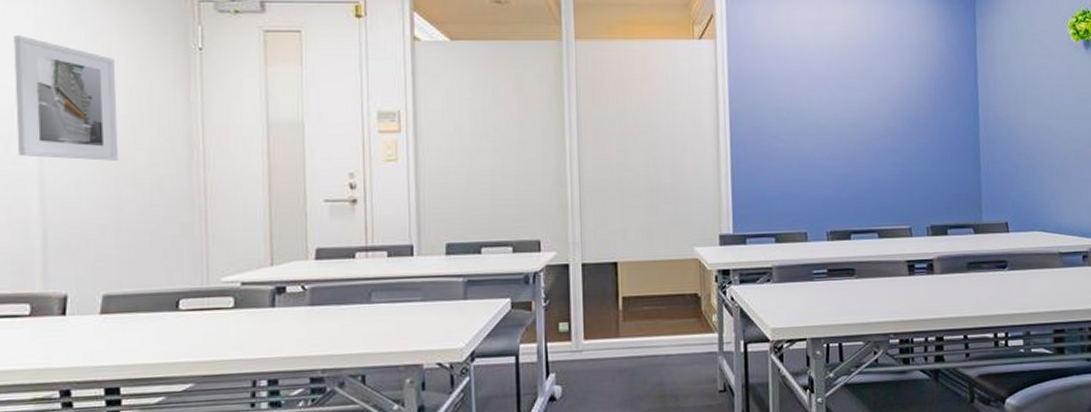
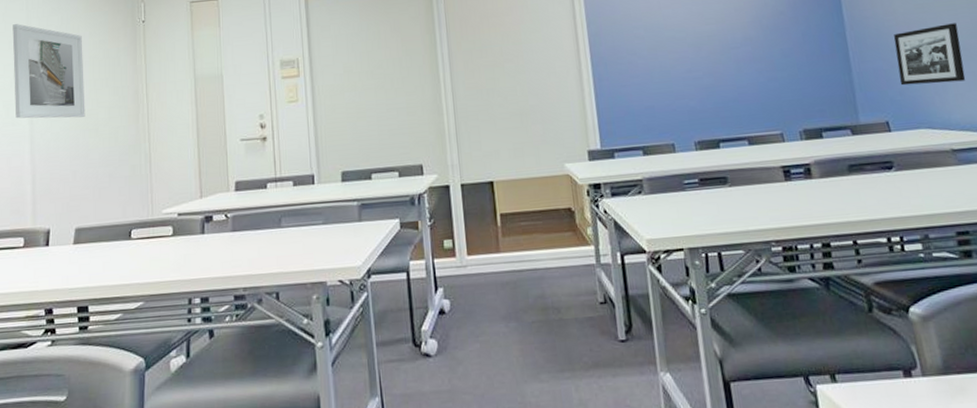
picture frame: none [1021,131,1079,189] -> present [893,23,966,86]

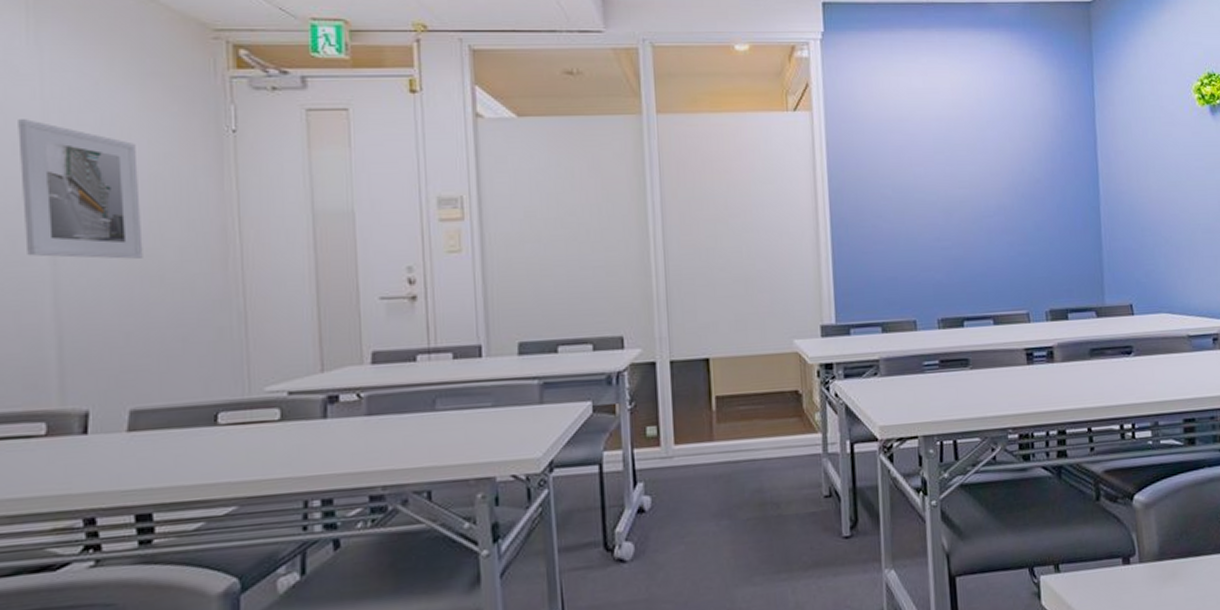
picture frame: present [893,23,966,86] -> none [1145,204,1208,267]

